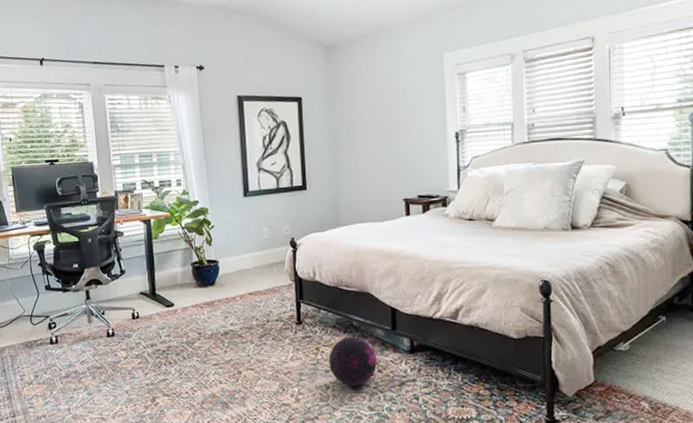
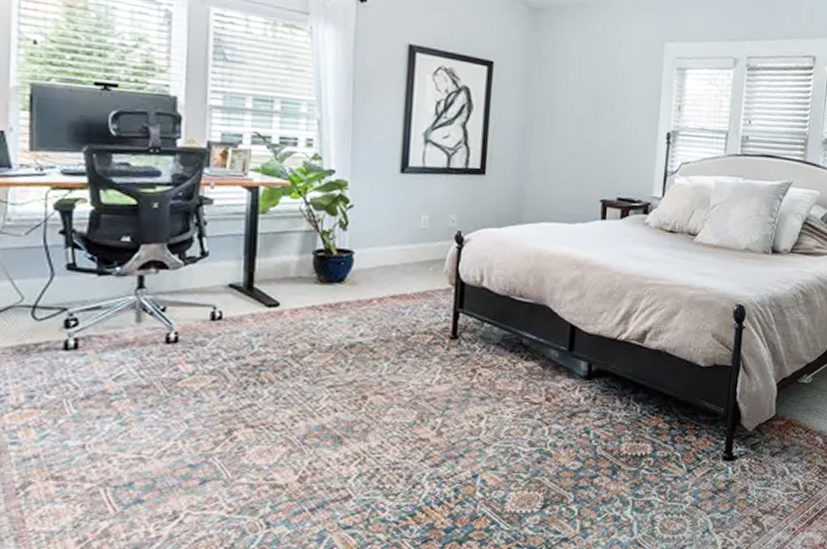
ball: present [329,336,378,386] -> none [486,357,547,417]

